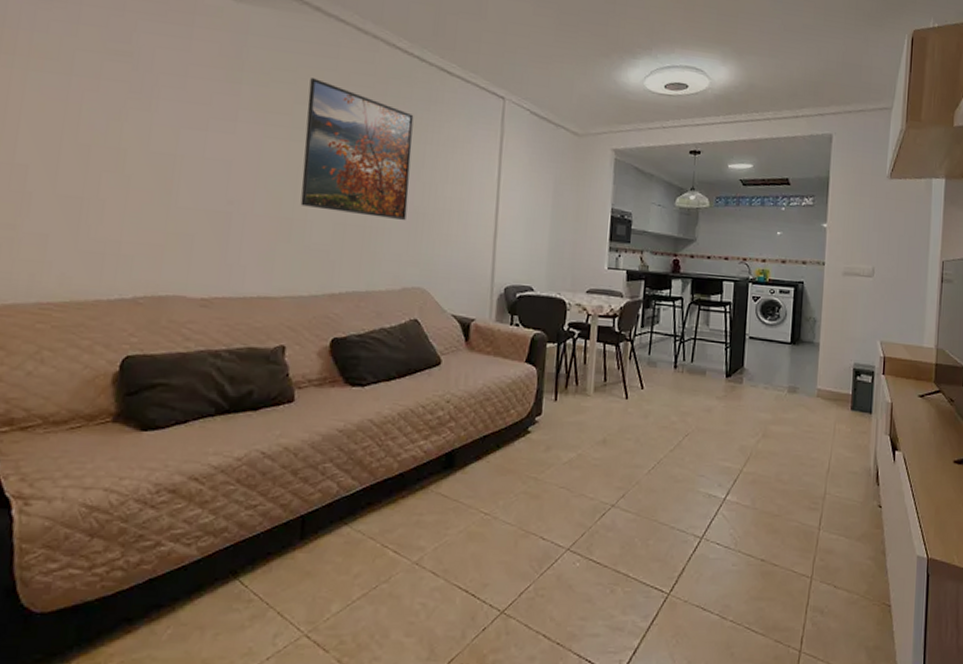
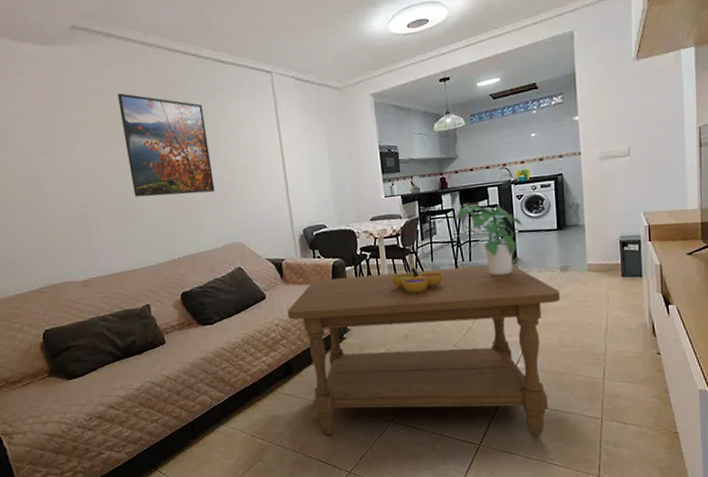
coffee table: none [464,352,784,591] -> present [287,265,560,437]
decorative bowl: none [599,358,659,390] -> present [391,267,443,294]
potted plant: none [682,297,754,386] -> present [455,205,522,276]

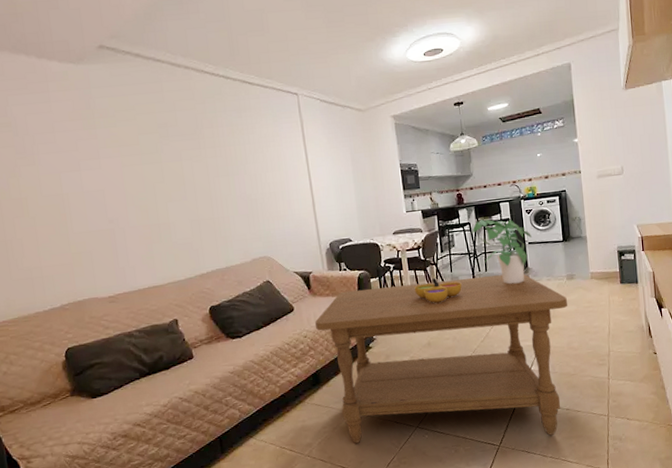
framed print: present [117,93,215,197] -> none [146,111,243,213]

